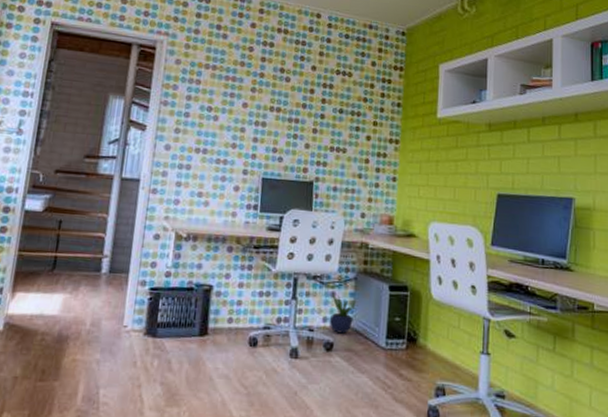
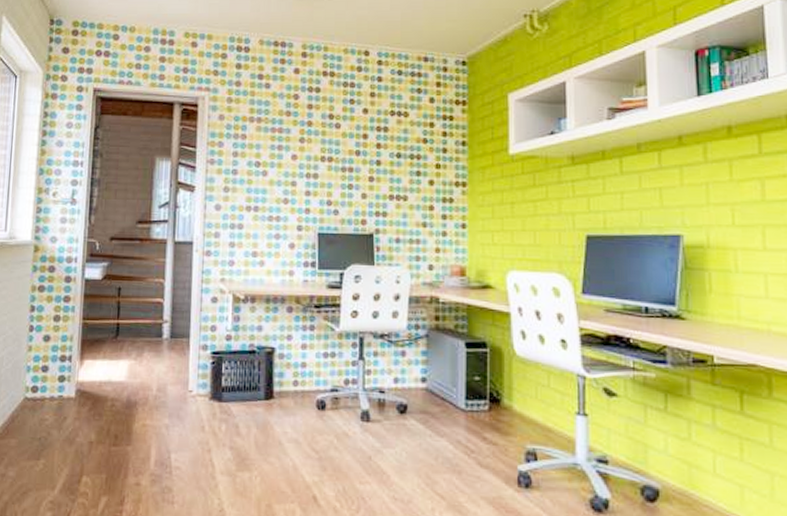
potted plant: present [329,293,357,334] -> none [401,353,430,395]

